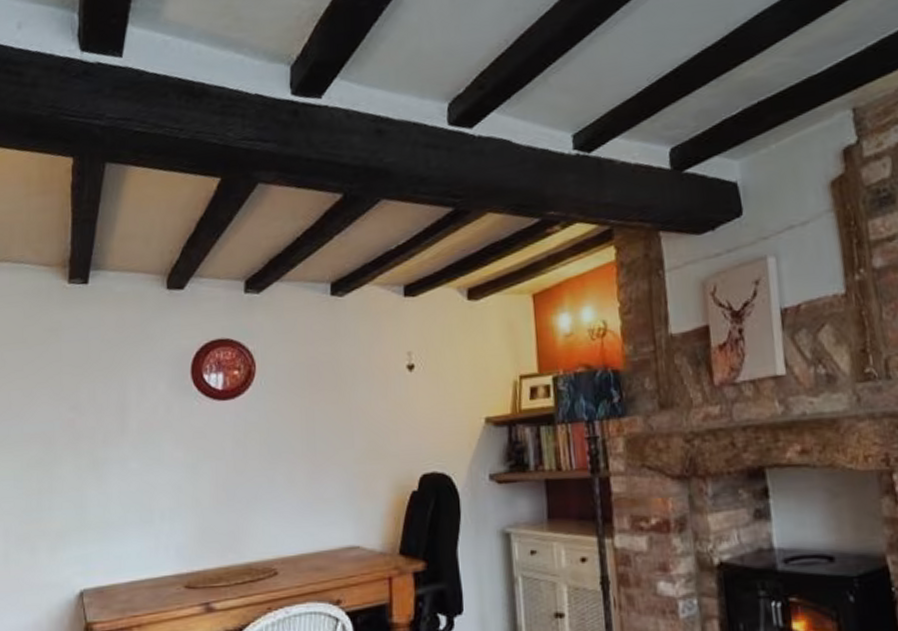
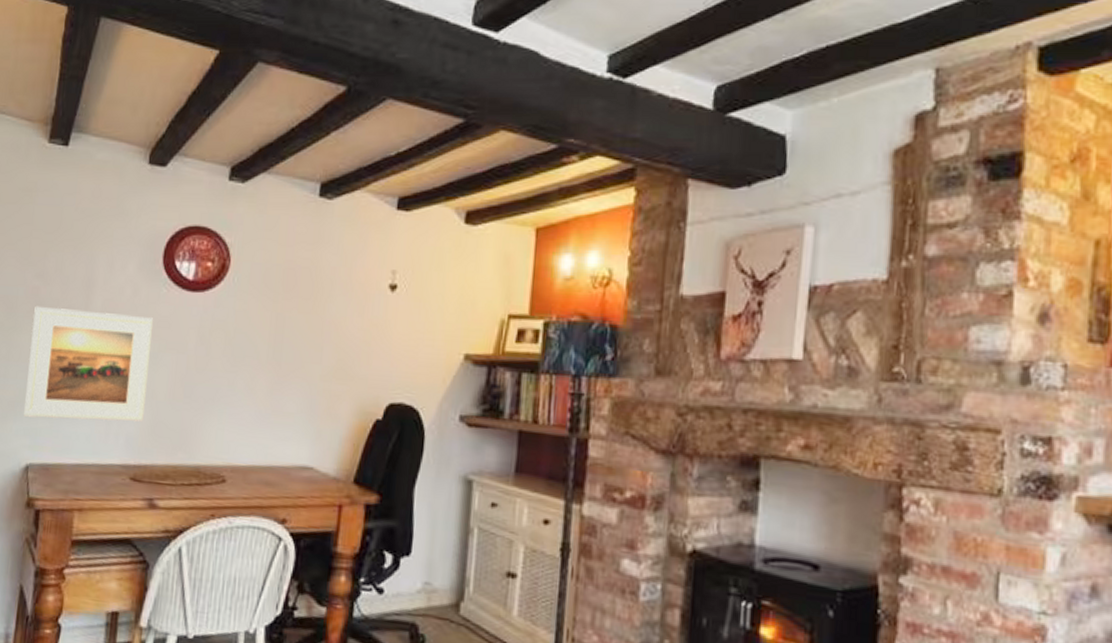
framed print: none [72,431,191,544] -> present [24,305,153,422]

